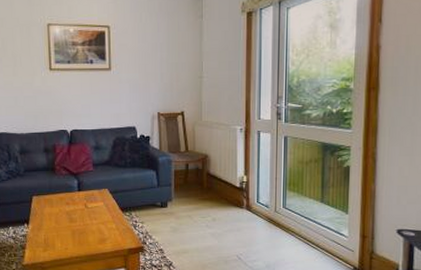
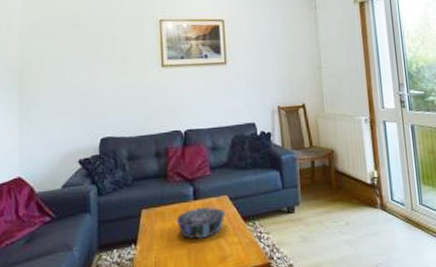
decorative bowl: none [62,198,106,223] -> present [175,207,226,239]

